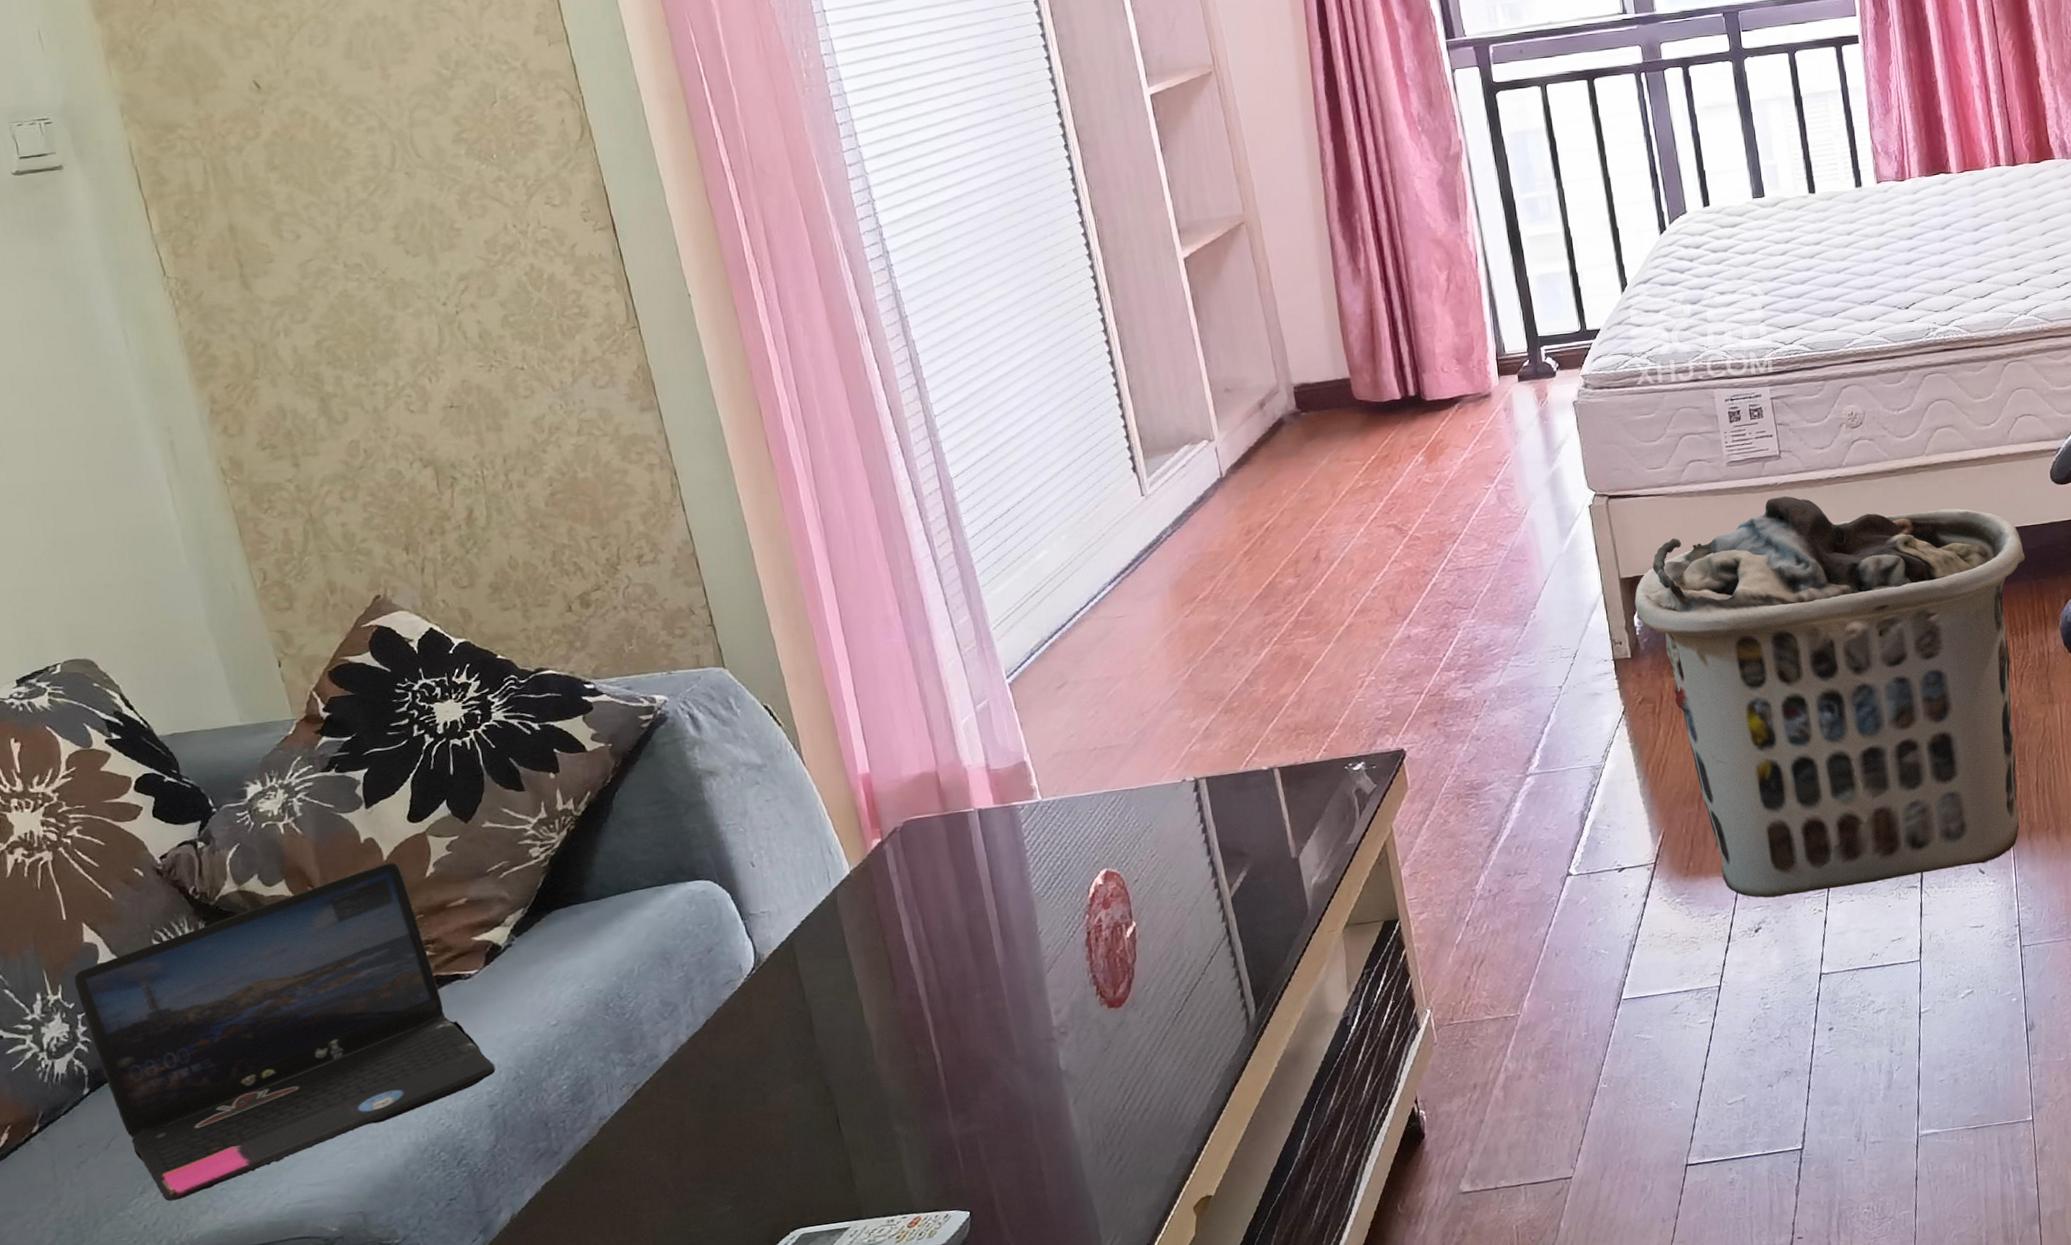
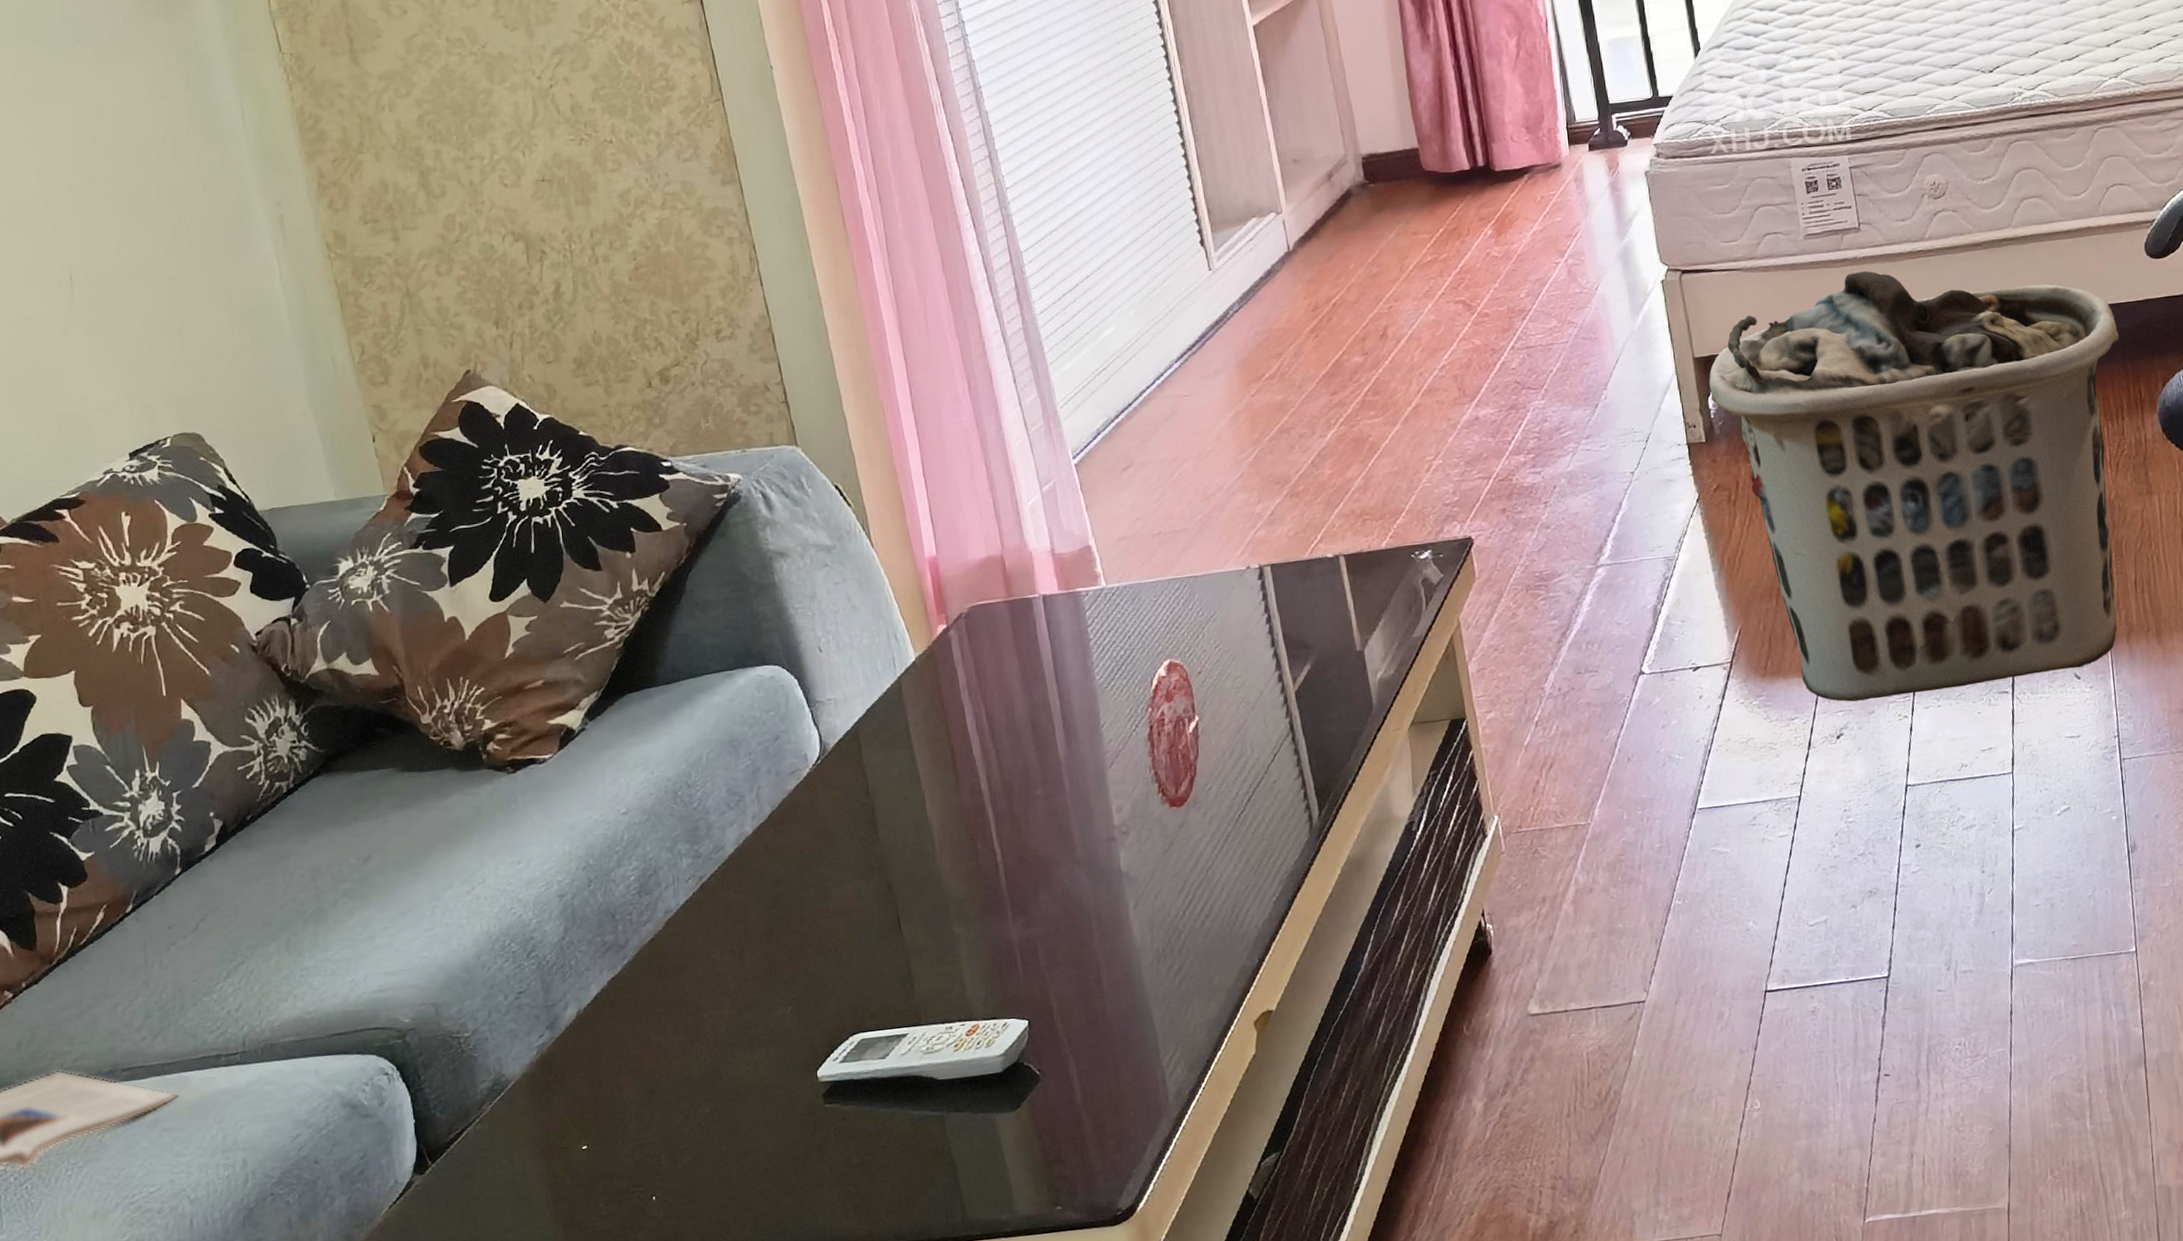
laptop: present [74,862,496,1201] -> none [171,642,566,987]

